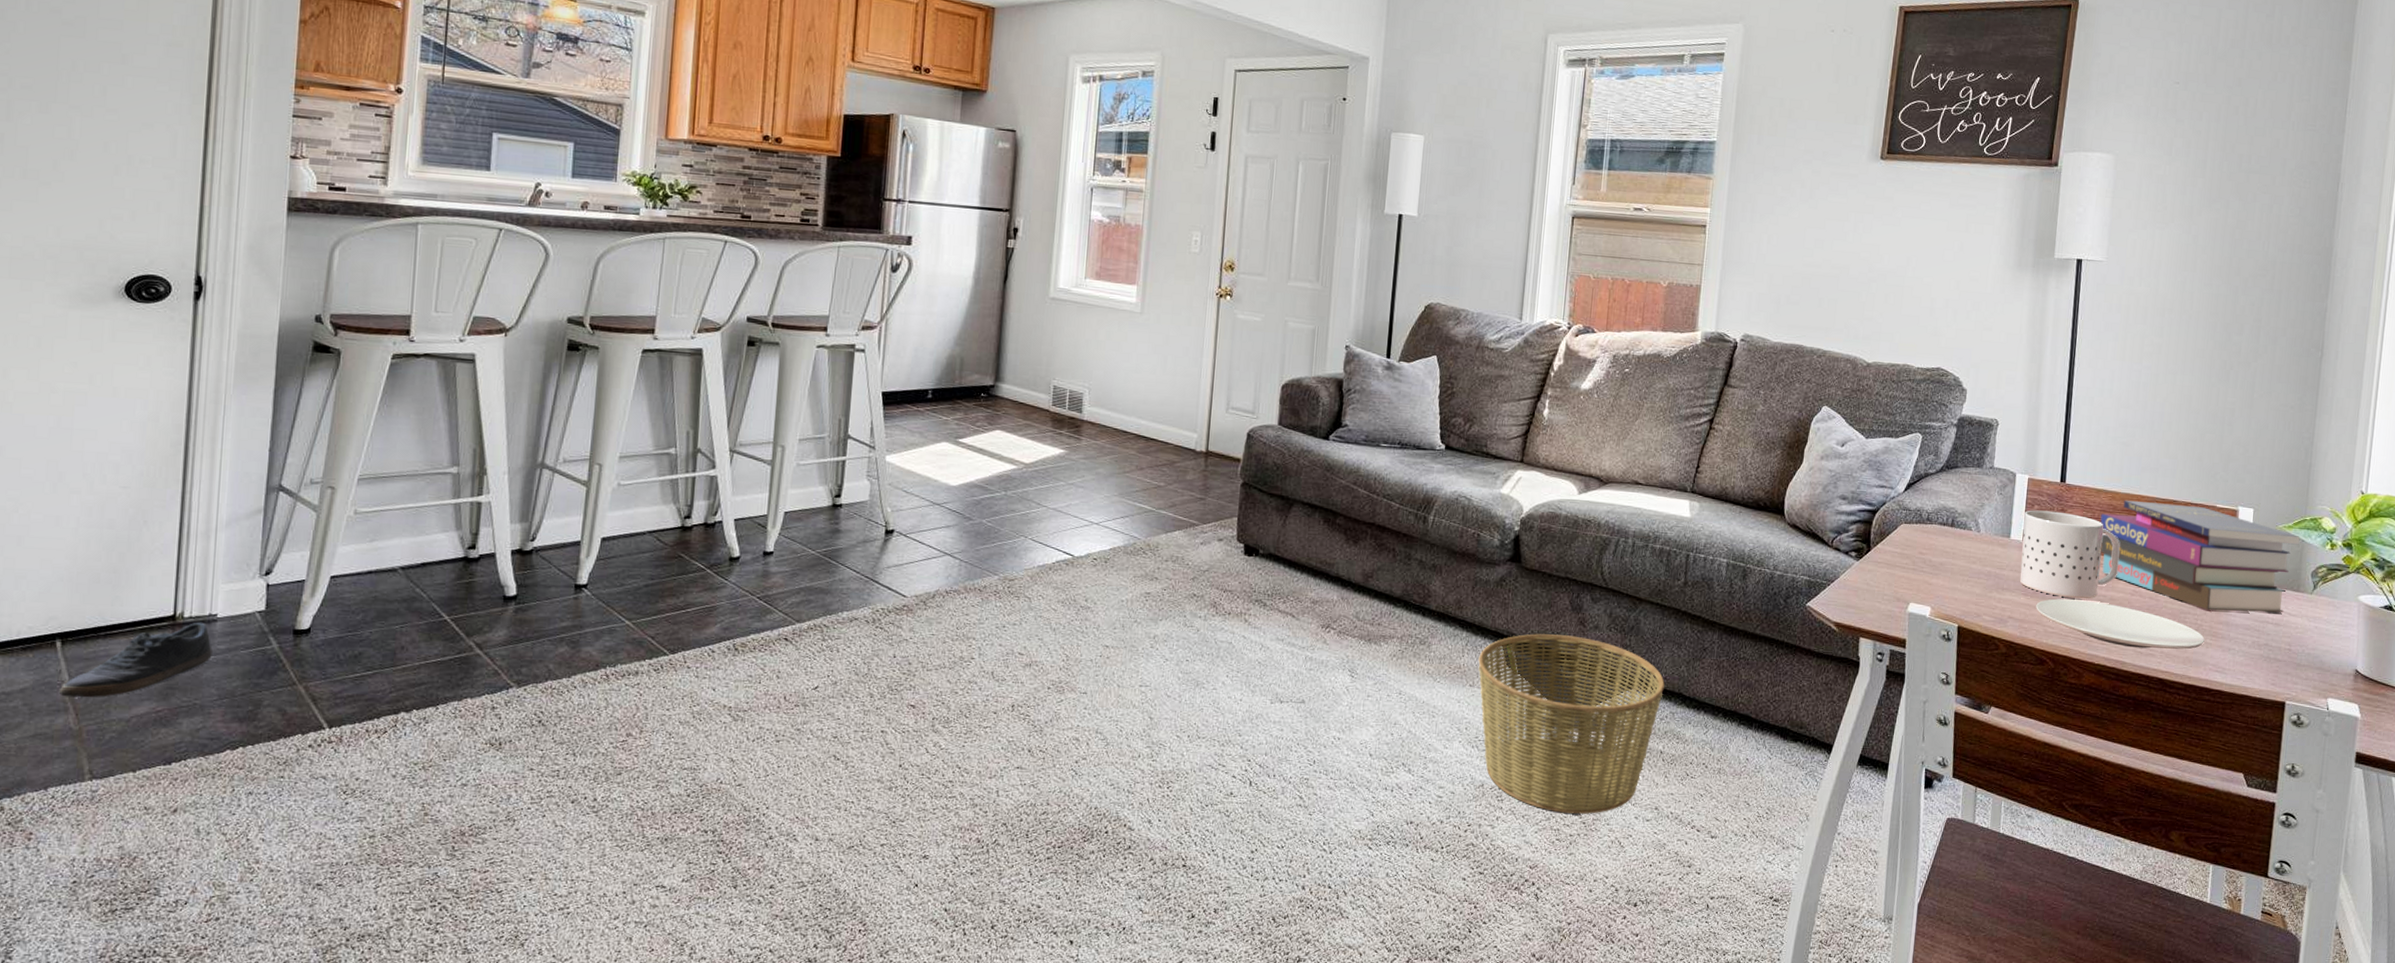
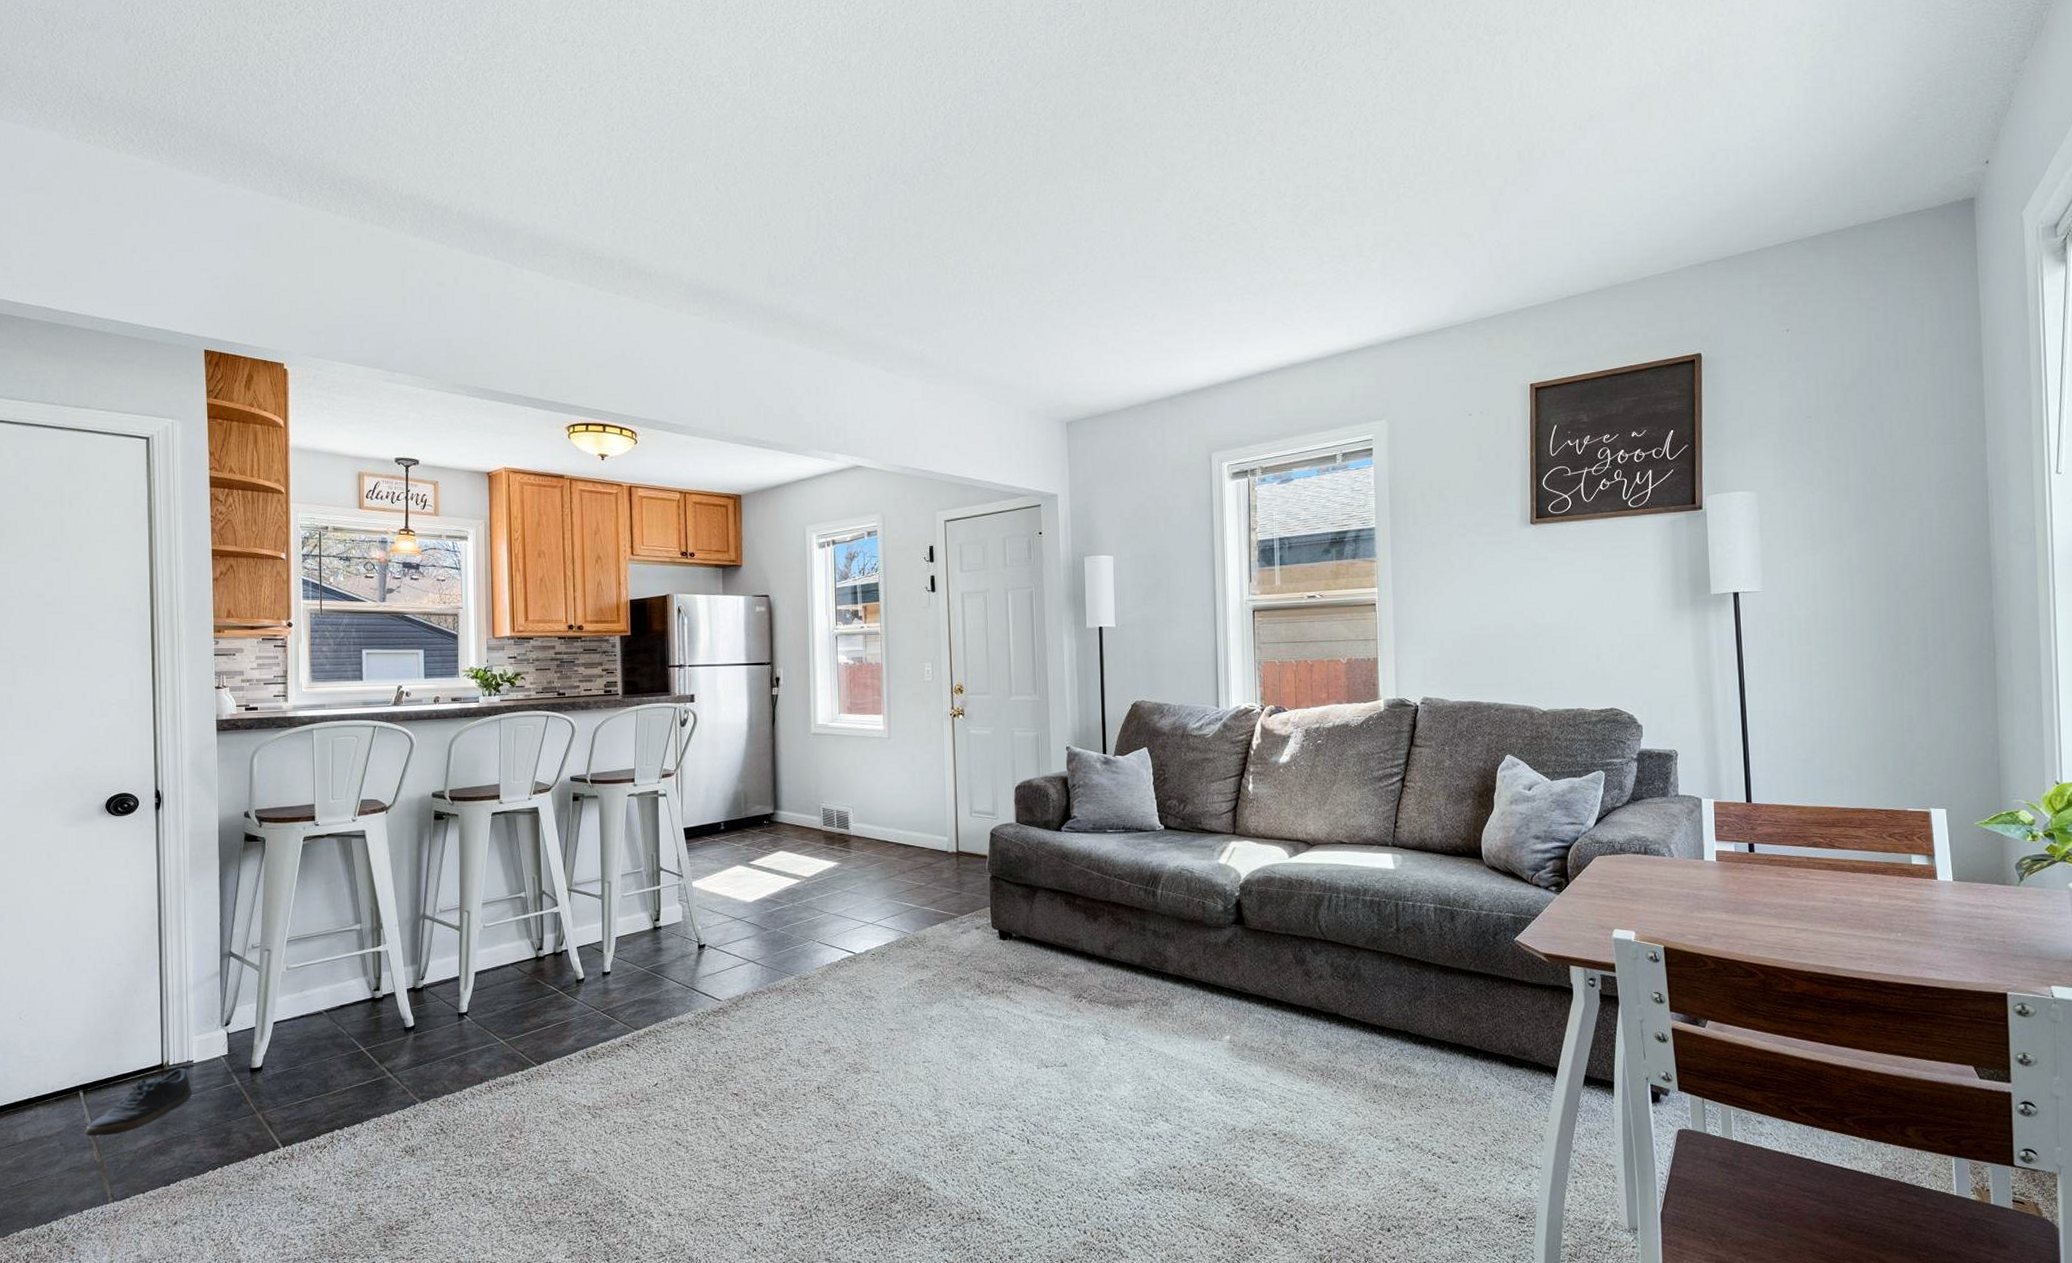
basket: present [1478,633,1665,814] -> none [1217,986,1390,1149]
mug: present [2019,510,2120,599] -> none [1714,830,1817,911]
plate: present [2036,598,2205,650] -> none [1738,912,1914,953]
books: present [2100,500,2300,613] -> none [1791,812,1998,911]

